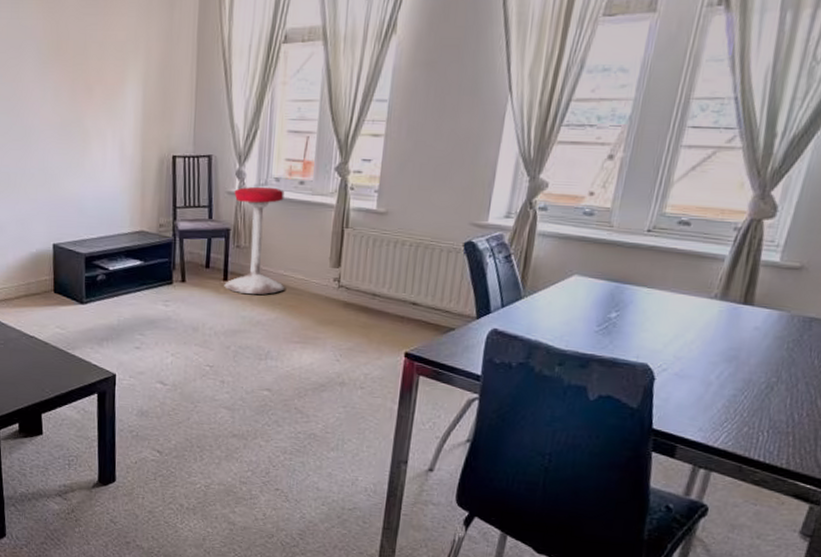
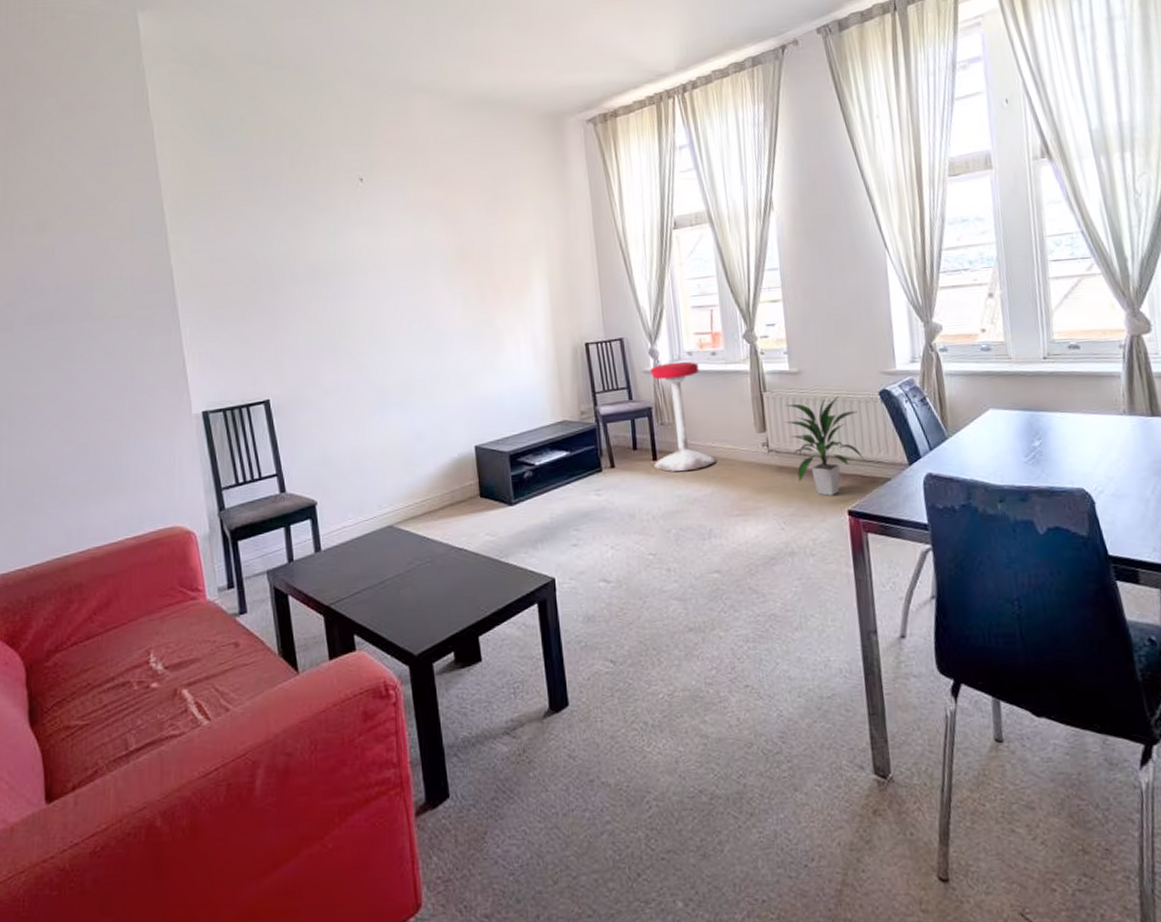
indoor plant: none [361,240,437,337] -> present [785,395,865,496]

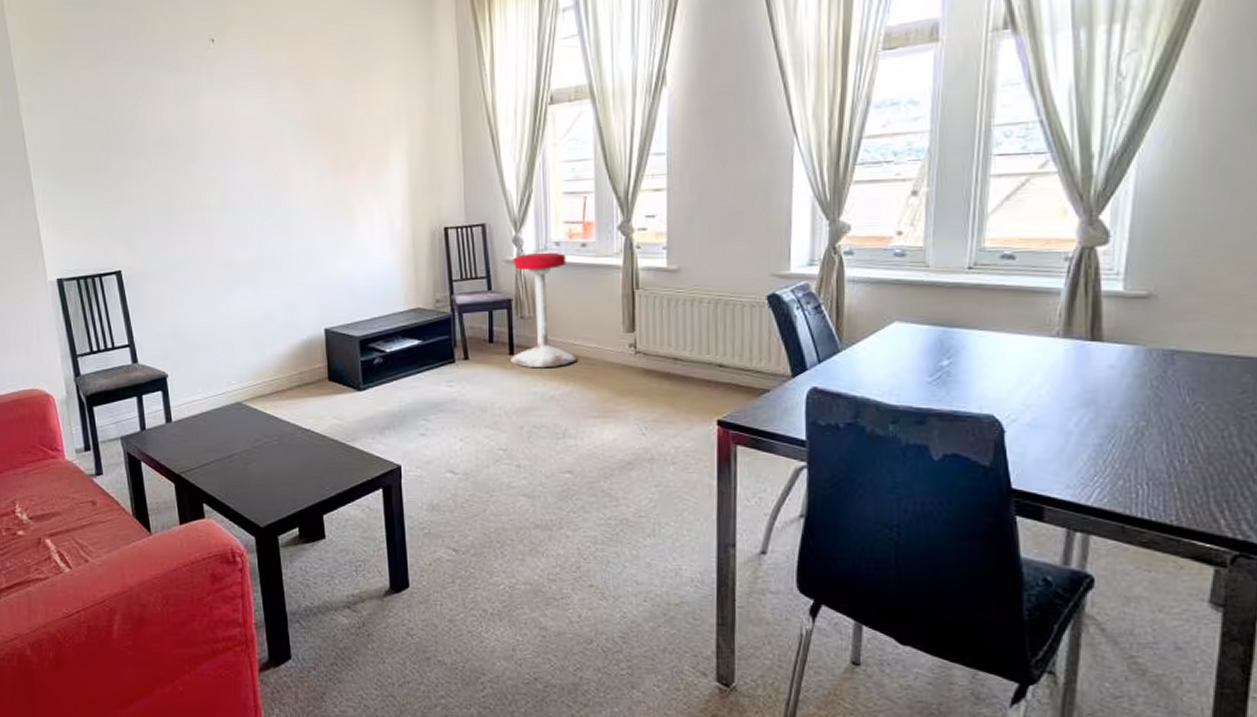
indoor plant: present [785,395,865,496] -> none [657,297,743,404]

